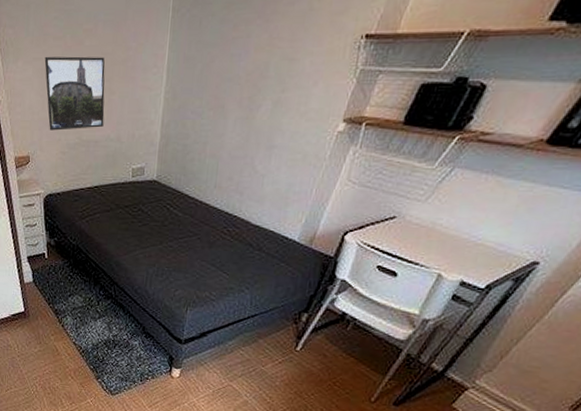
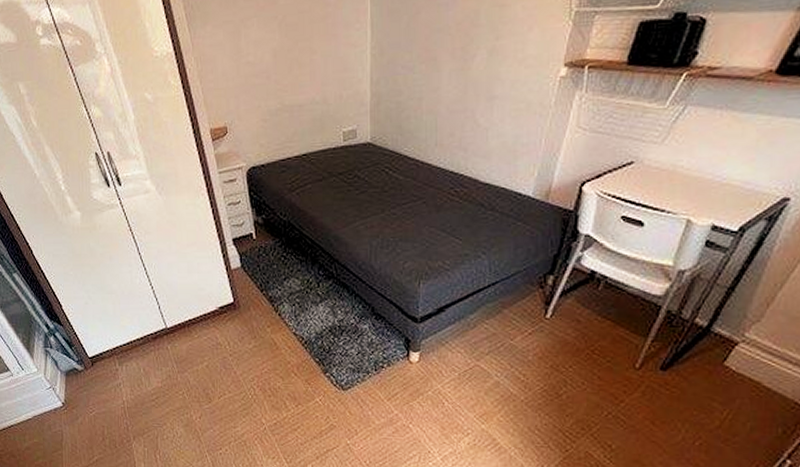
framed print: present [44,56,105,131] -> none [236,15,307,97]

